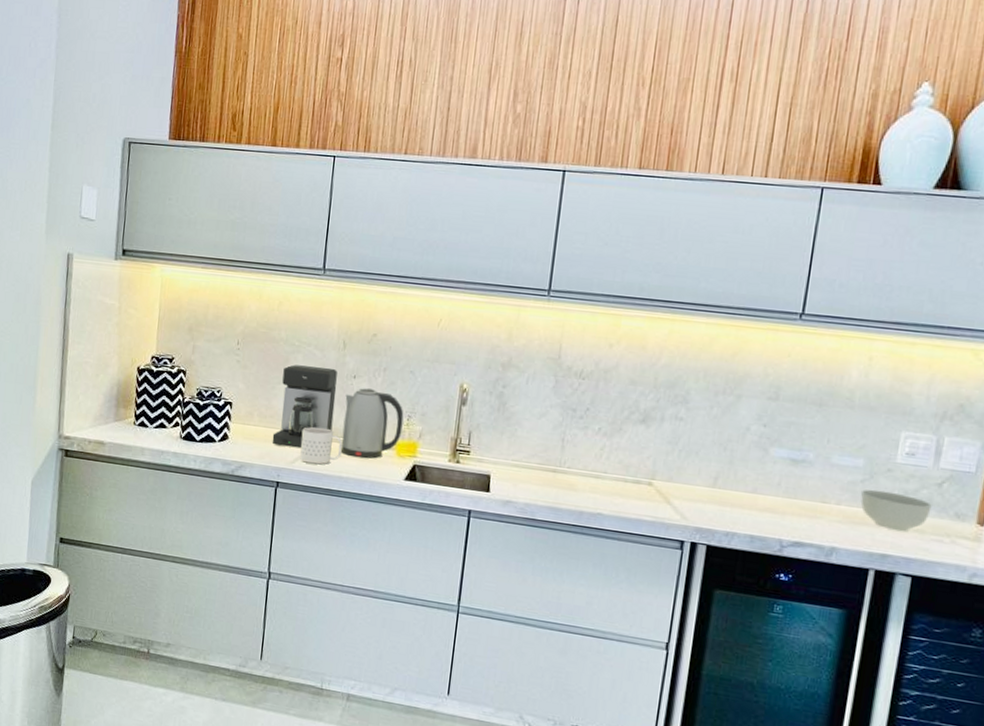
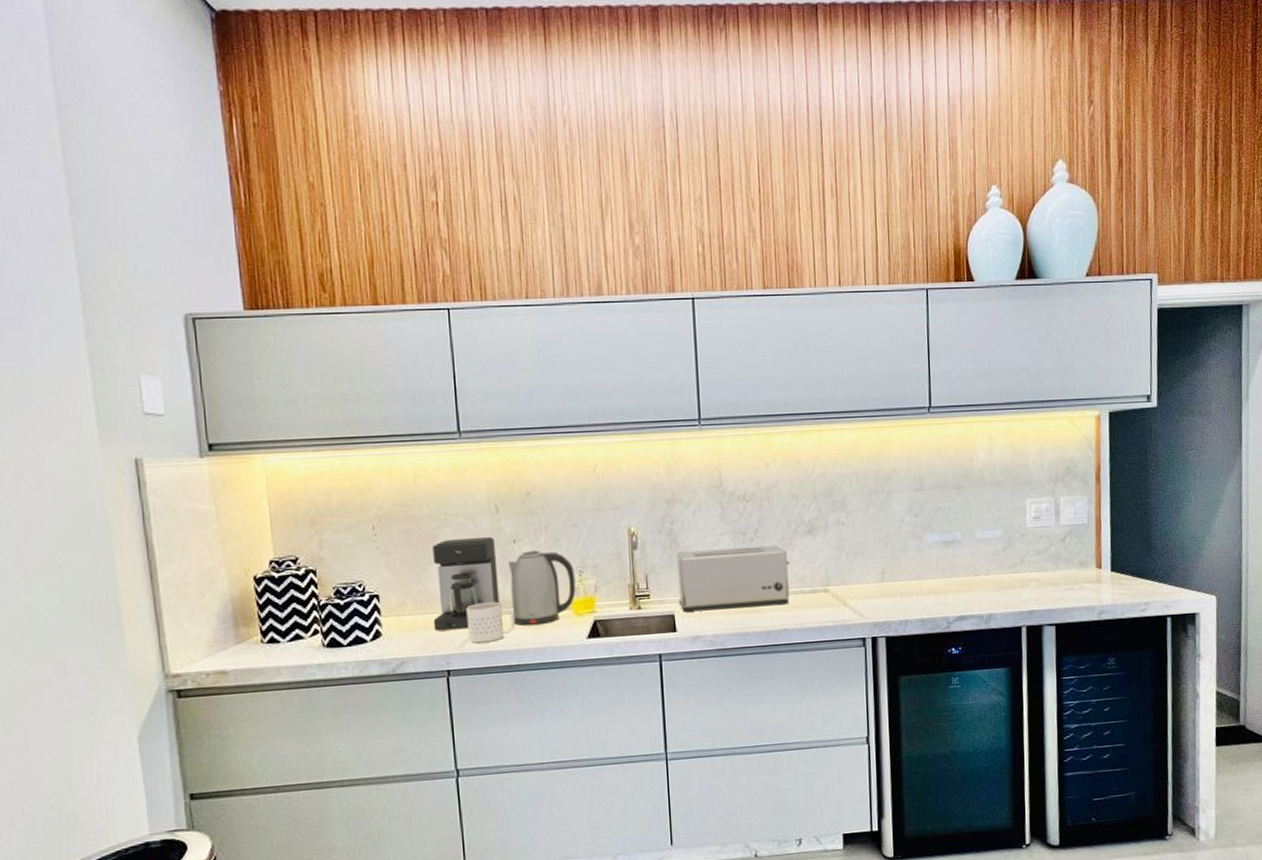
toaster: none [496,415,616,489] -> present [676,544,790,612]
bowl: present [860,489,932,532] -> none [1003,554,1060,588]

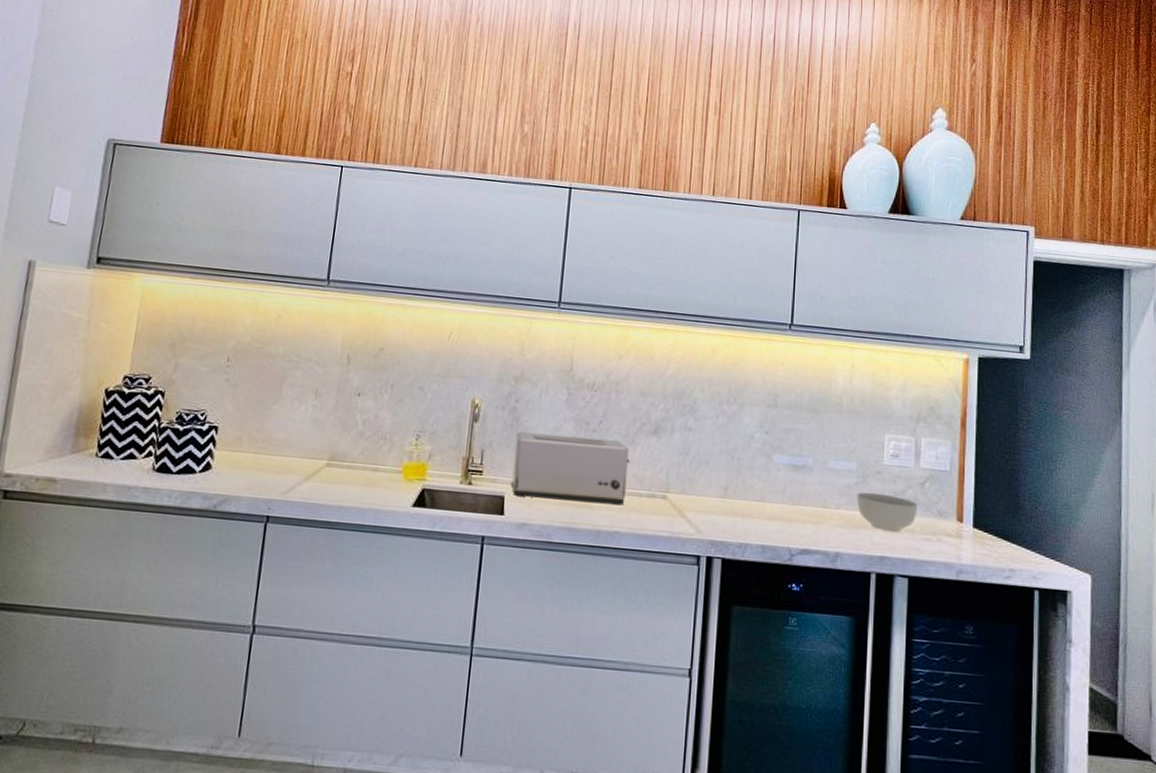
coffee maker: present [433,536,500,631] -> none [263,382,340,476]
mug: present [465,601,515,643] -> none [295,451,344,494]
kettle: present [508,550,576,626] -> none [341,406,413,484]
bowl: none [1003,554,1060,588] -> present [856,492,918,533]

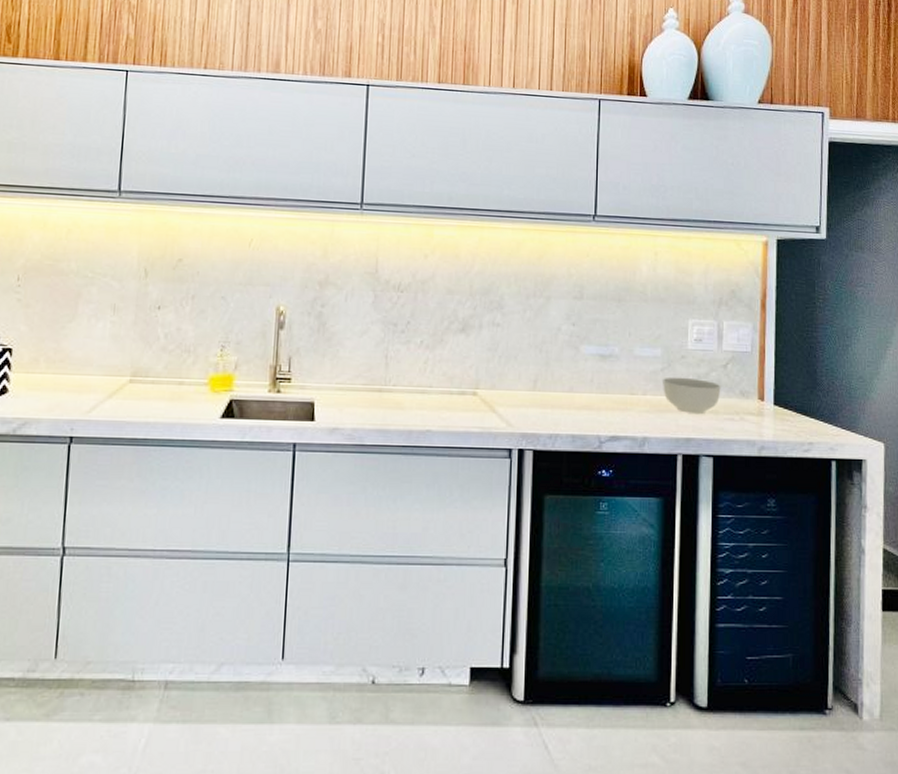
toaster: present [510,431,630,505] -> none [320,336,439,404]

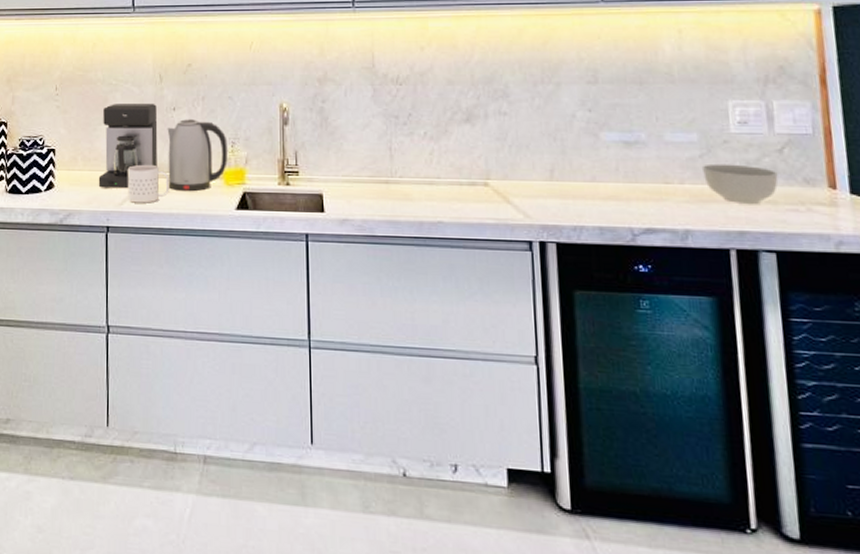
coffee maker: none [62,299,139,395] -> present [98,103,158,189]
mug: none [97,368,148,411] -> present [127,164,169,203]
kettle: none [146,319,217,398] -> present [167,119,228,191]

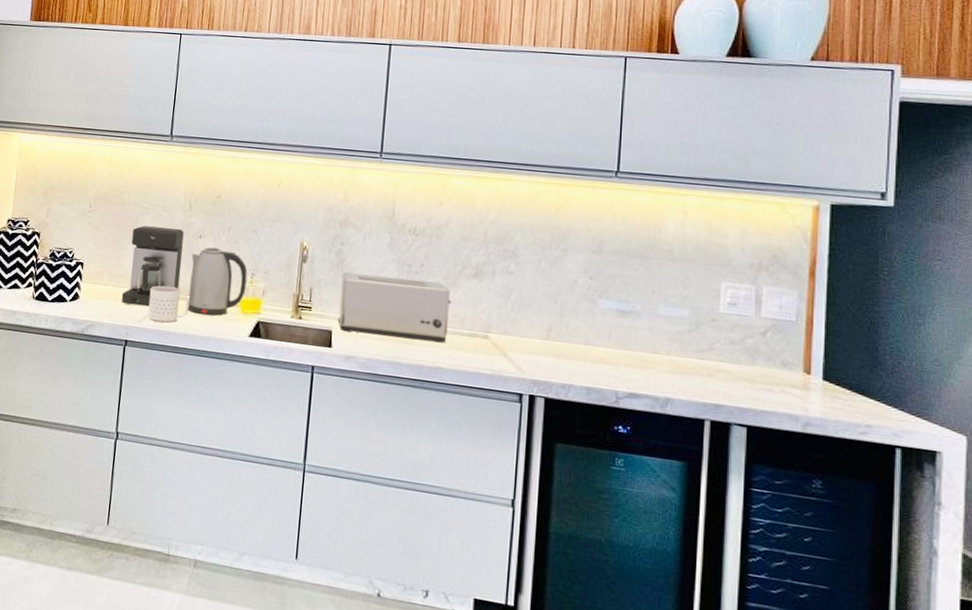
toaster: none [326,130,445,195] -> present [337,272,451,343]
bowl: present [701,163,778,205] -> none [688,339,758,381]

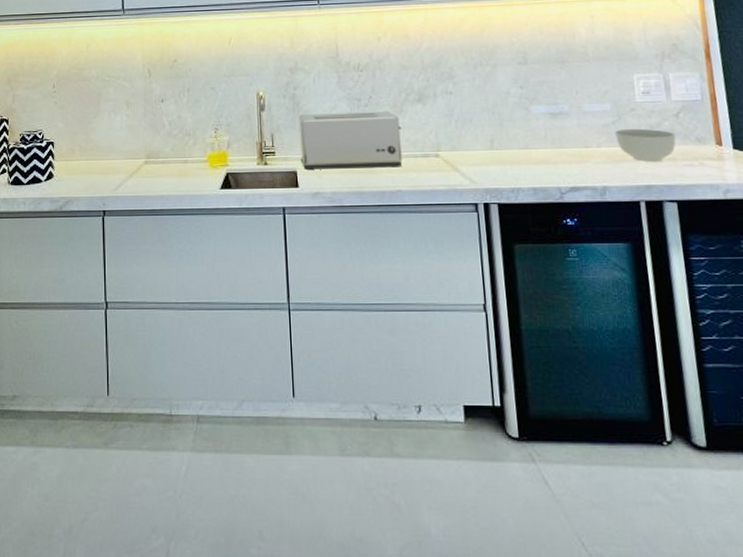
coffee maker: present [121,225,184,307] -> none [94,96,148,176]
mug: present [148,285,189,323] -> none [121,152,160,188]
kettle: present [187,247,248,316] -> none [156,109,212,174]
bowl: none [688,339,758,381] -> present [614,128,676,163]

